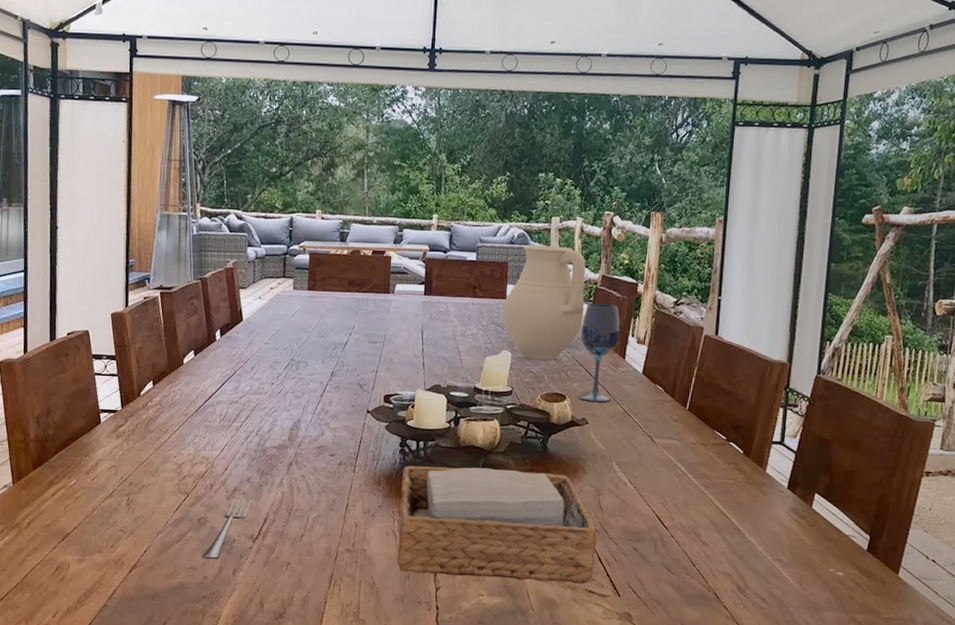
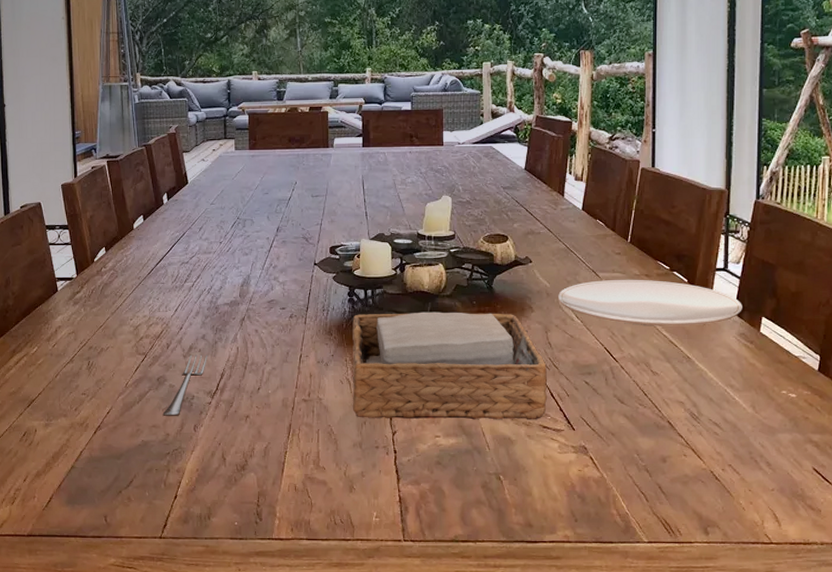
pitcher: present [502,245,586,361] -> none [440,90,520,204]
wineglass: present [579,303,620,403] -> none [518,144,557,241]
plate: none [612,446,796,498] -> present [558,279,742,326]

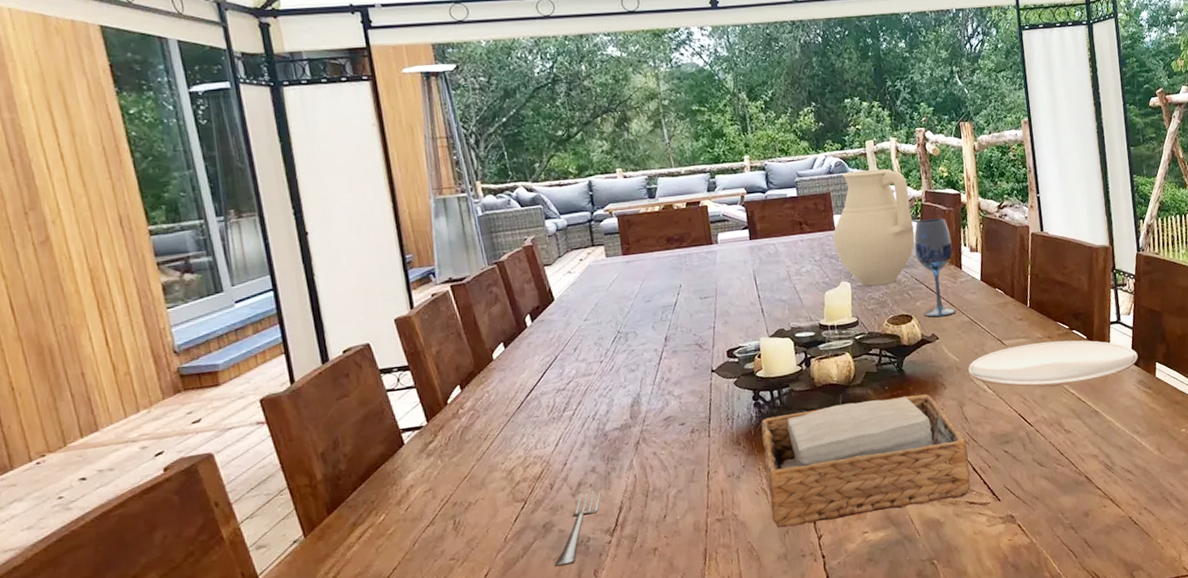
pitcher: none [440,90,520,204] -> present [833,168,915,287]
wineglass: none [518,144,557,241] -> present [914,218,957,317]

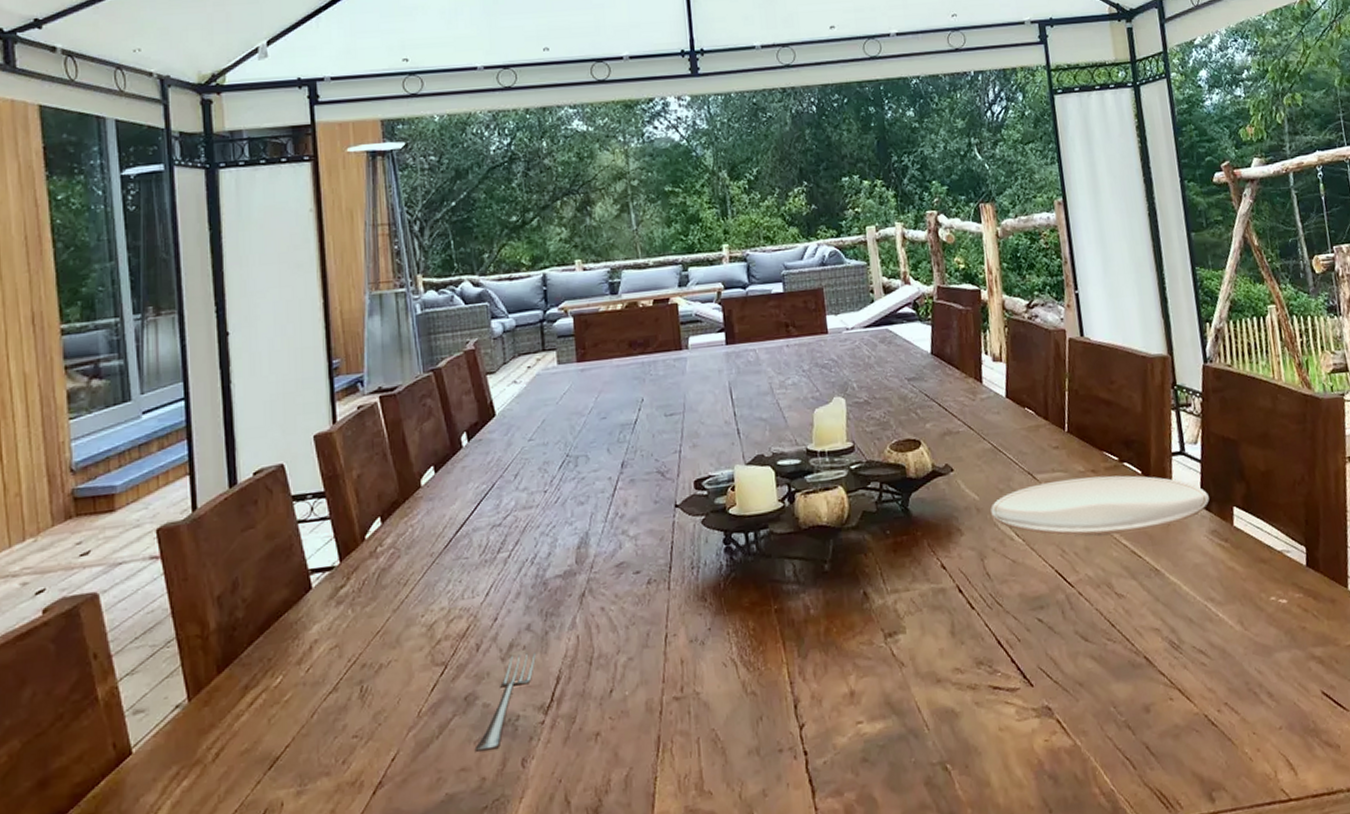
napkin holder: present [761,394,971,528] -> none [732,541,995,712]
pitcher: present [833,168,915,287] -> none [825,259,925,403]
wineglass: present [914,218,957,317] -> none [923,319,976,443]

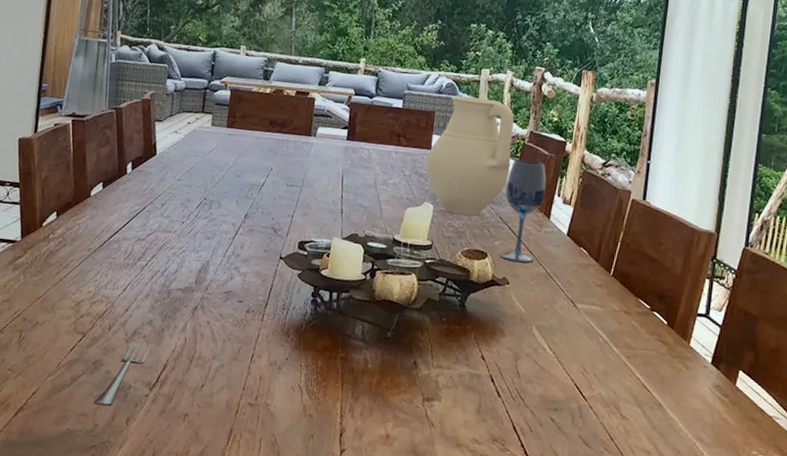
pitcher: none [825,259,925,403] -> present [426,95,514,216]
wineglass: none [923,319,976,443] -> present [500,159,547,263]
plate: present [990,475,1209,536] -> none [532,311,721,372]

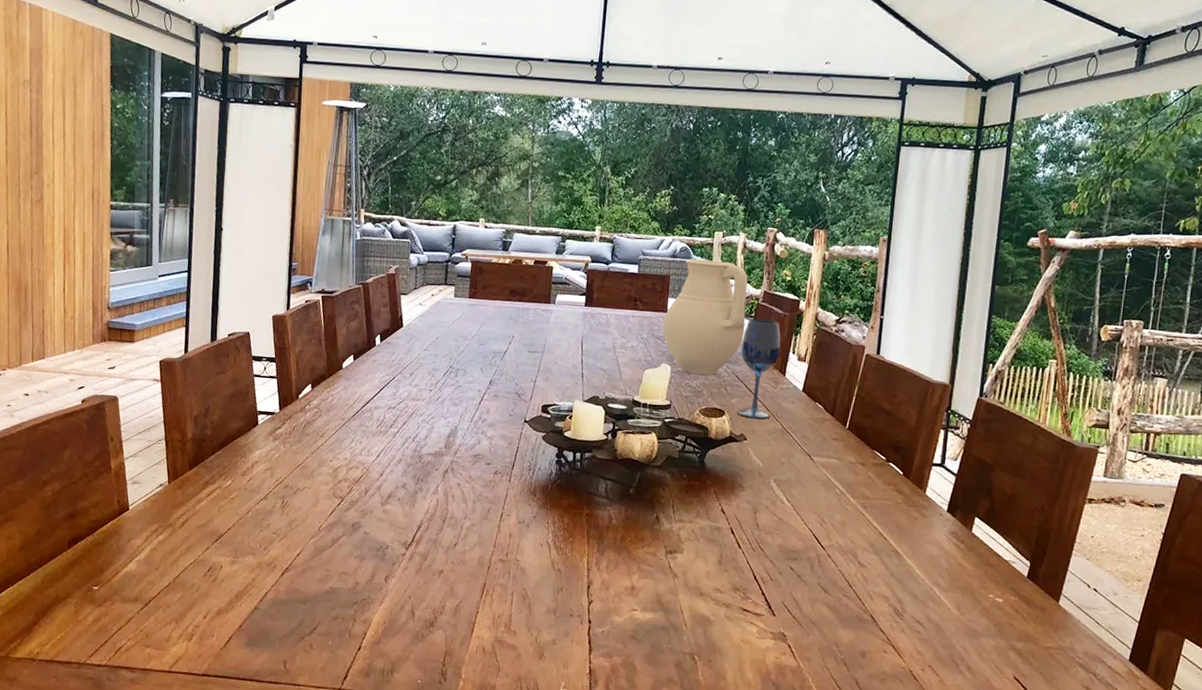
fork: present [93,340,153,407] -> none [354,502,407,566]

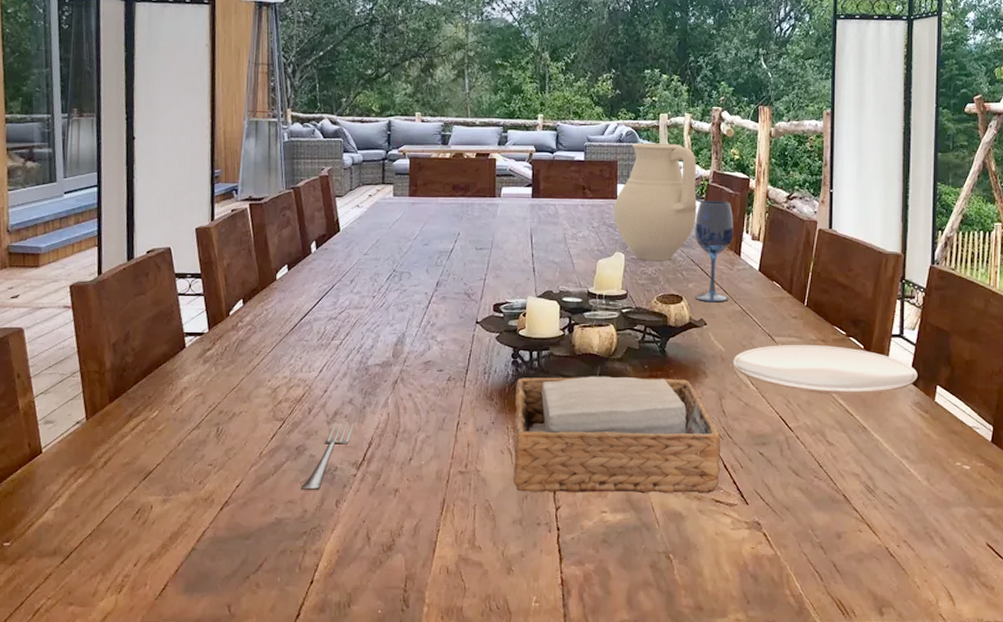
fork: none [354,502,407,566] -> present [300,421,355,491]
napkin holder: none [550,476,753,602] -> present [514,376,721,494]
plate: none [770,464,956,520] -> present [733,344,918,395]

